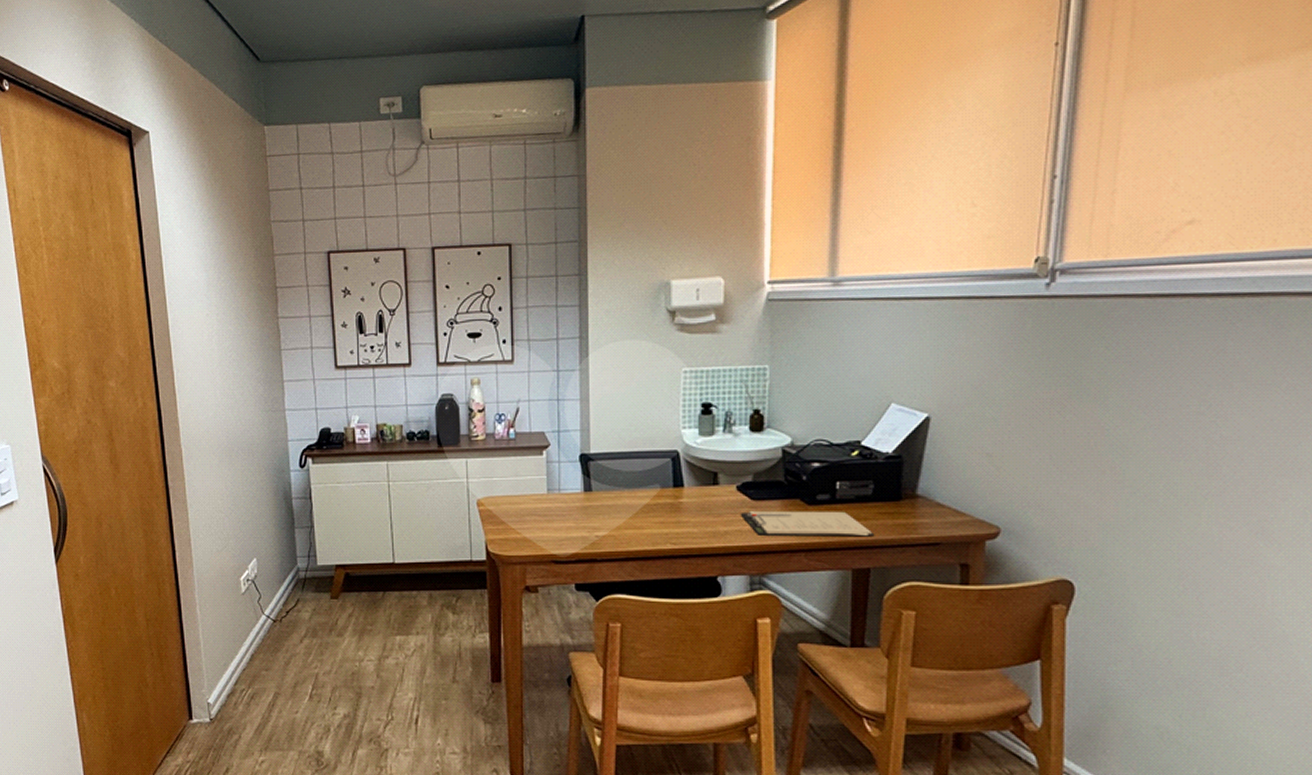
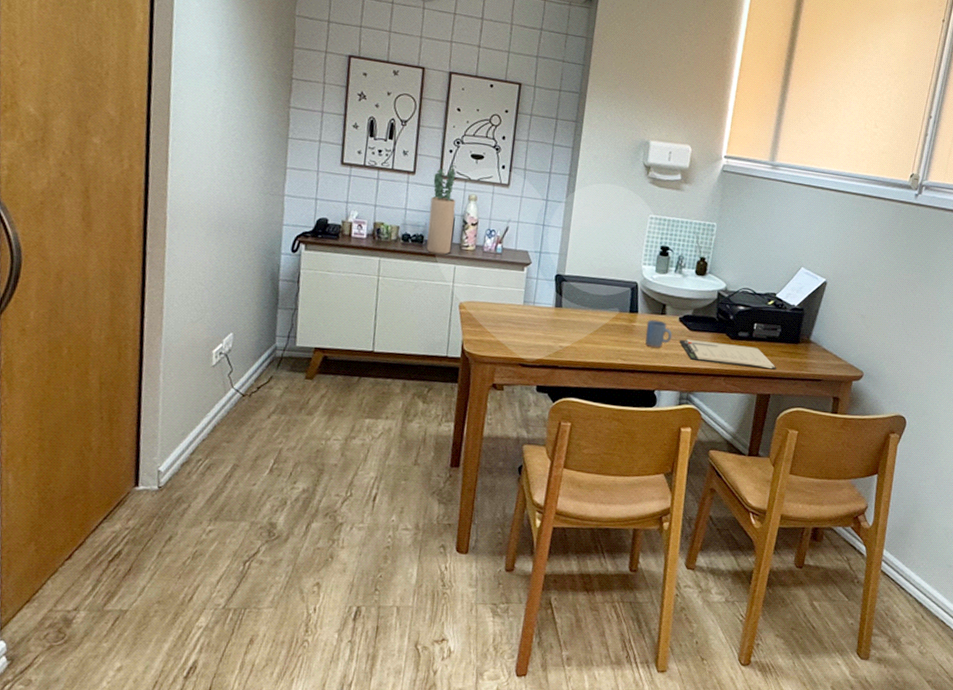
vase: none [431,346,460,450] -> present [426,163,456,255]
mug: none [696,492,730,525] -> present [645,319,672,348]

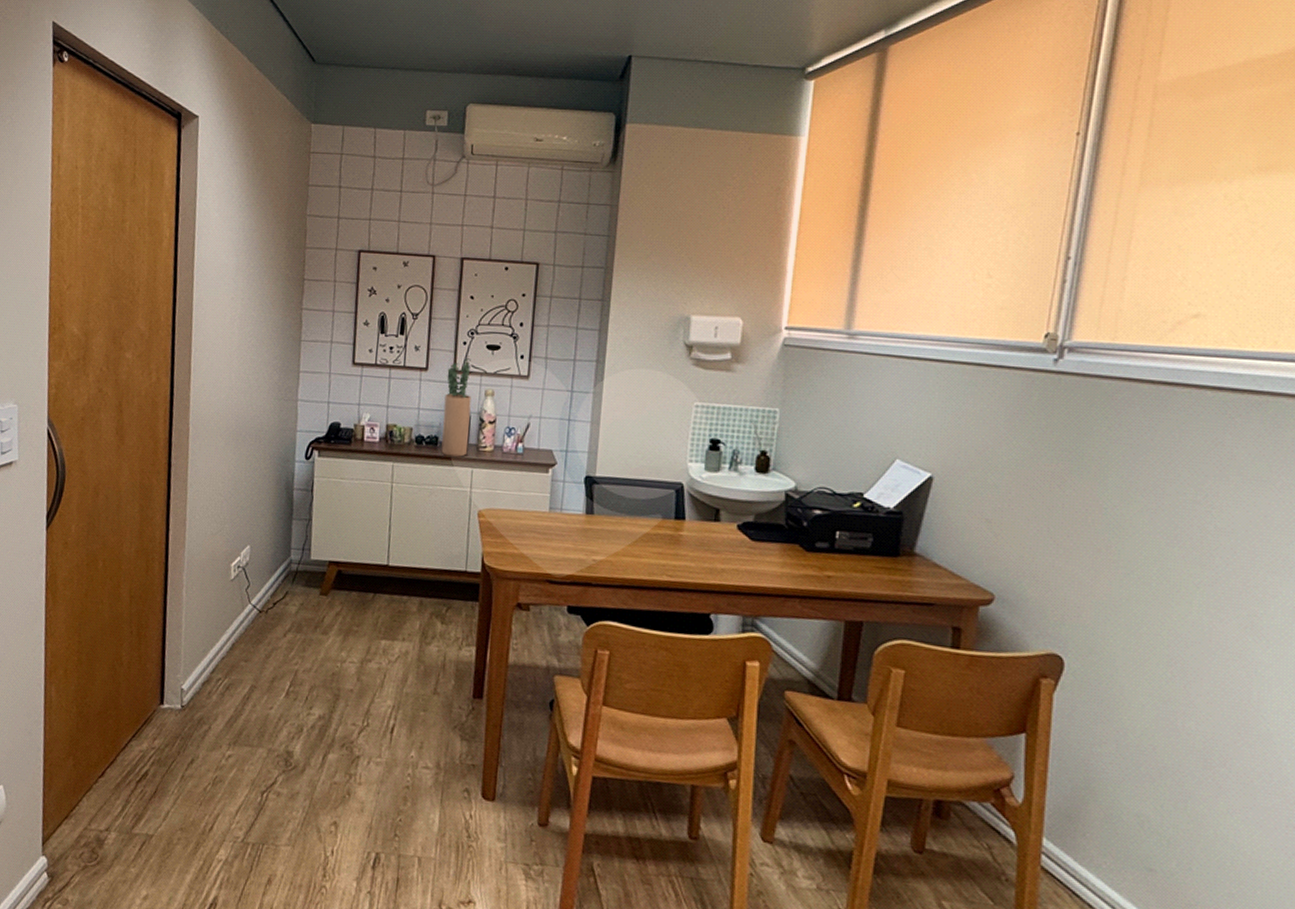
mug: present [645,319,672,348] -> none [695,527,729,562]
clipboard: present [680,339,777,370] -> none [739,551,870,590]

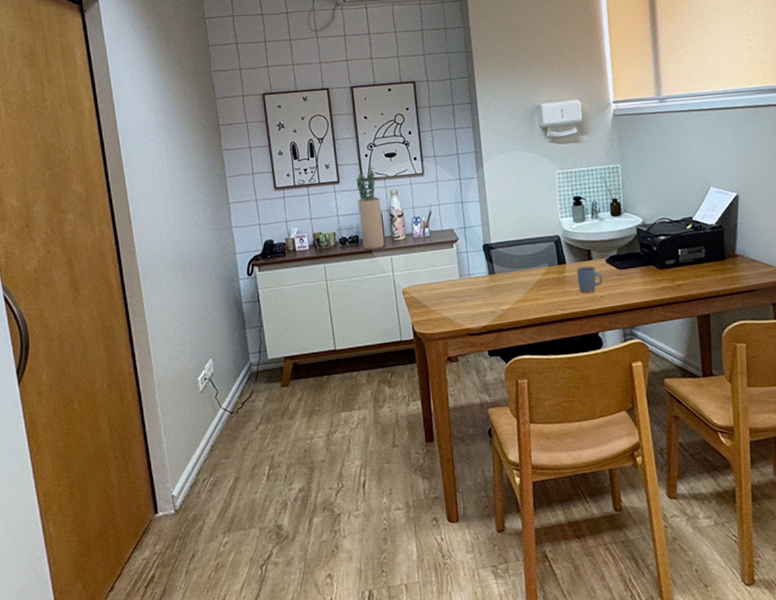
mug: none [695,527,729,562] -> present [576,266,603,293]

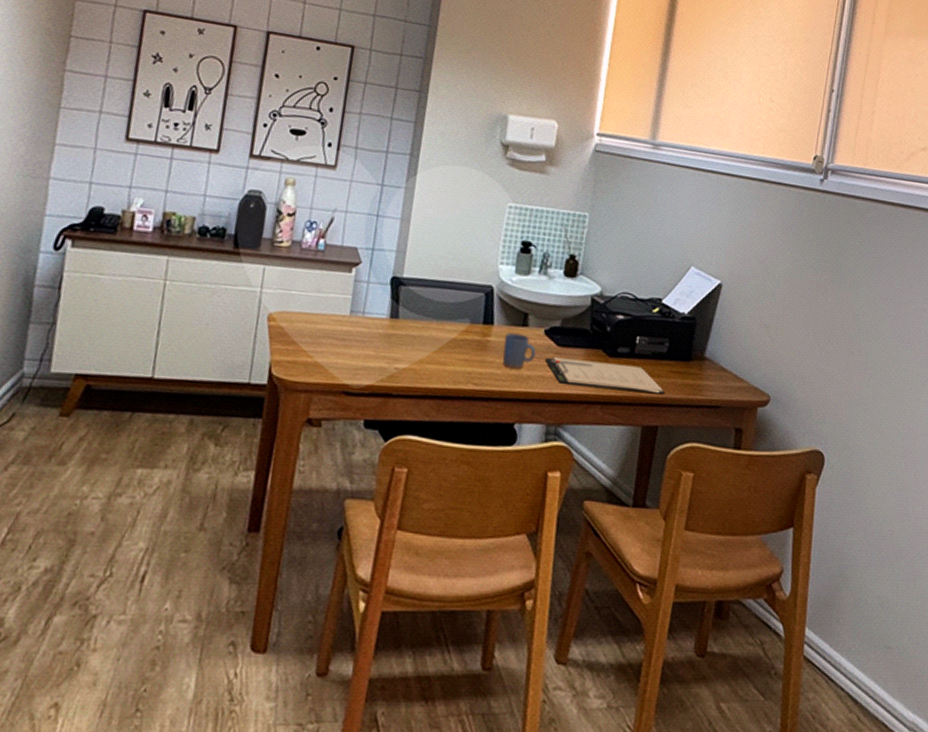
vase: present [356,165,385,251] -> none [228,139,271,253]
clipboard: none [611,271,710,297] -> present [545,357,665,395]

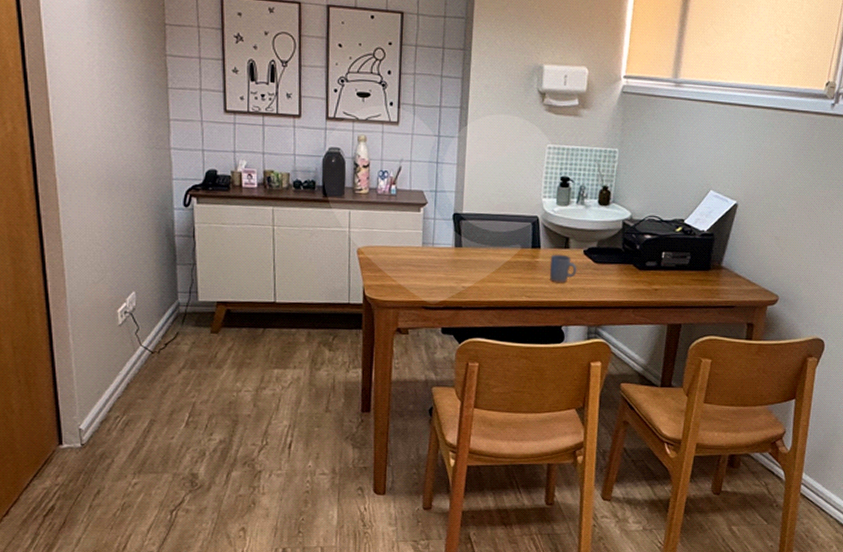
clipboard: present [545,357,665,395] -> none [585,272,688,299]

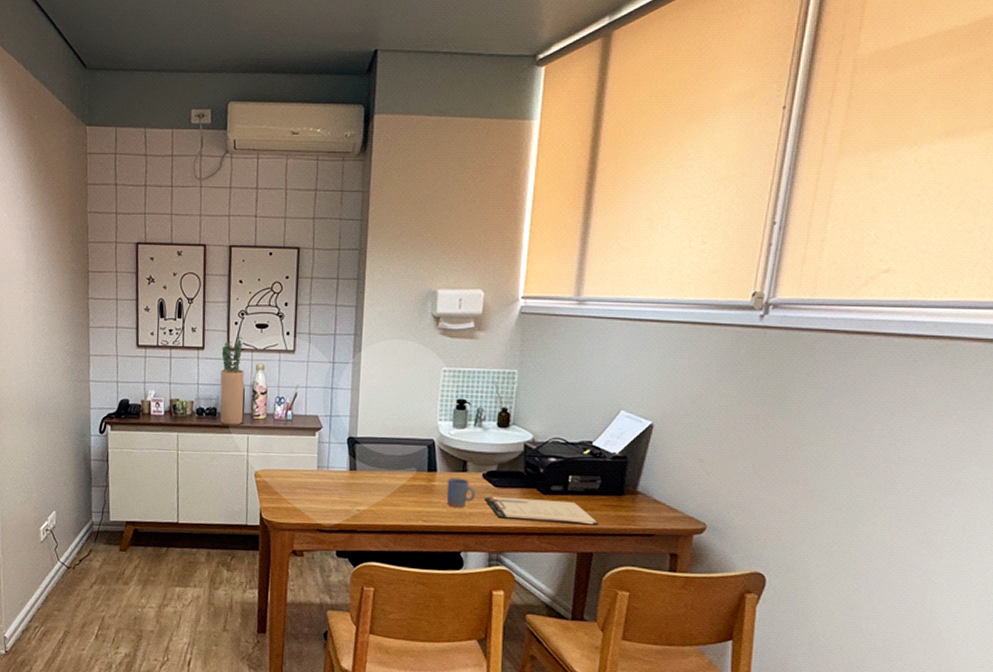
vase: none [318,103,345,201] -> present [219,334,244,426]
clipboard: none [585,272,688,299] -> present [485,497,599,525]

